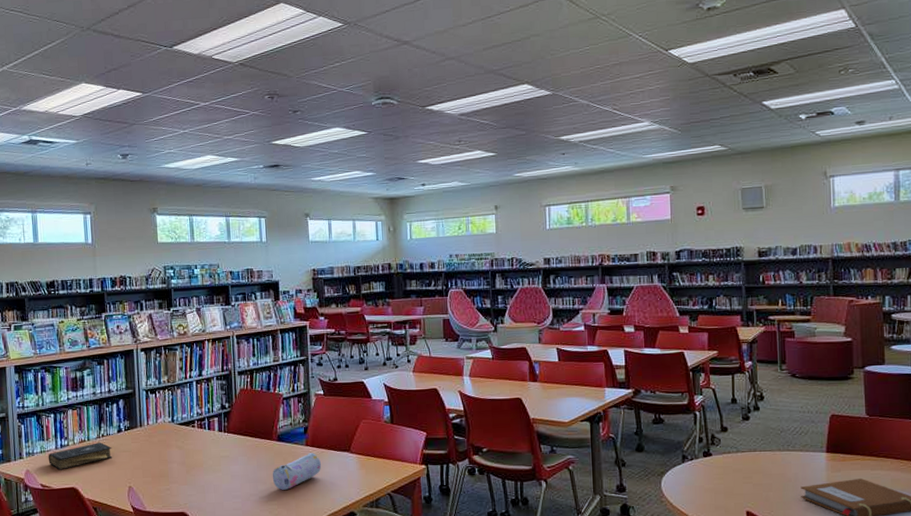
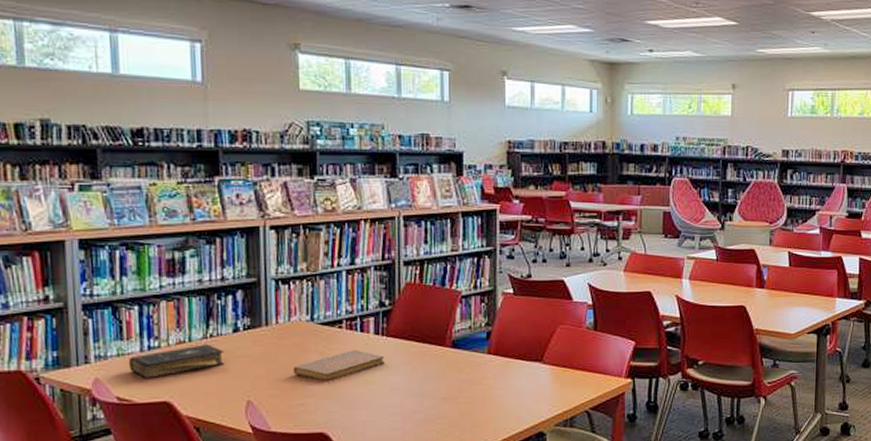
notebook: none [160,445,227,470] -> present [292,350,385,381]
pencil case: present [272,453,321,490] -> none [442,362,505,406]

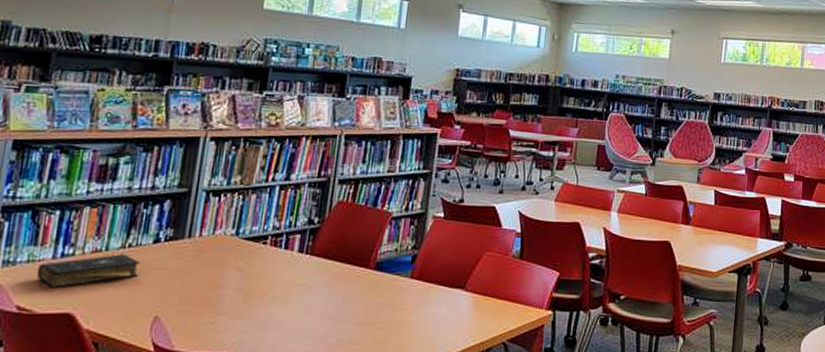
notebook: present [292,350,385,381] -> none [208,268,305,299]

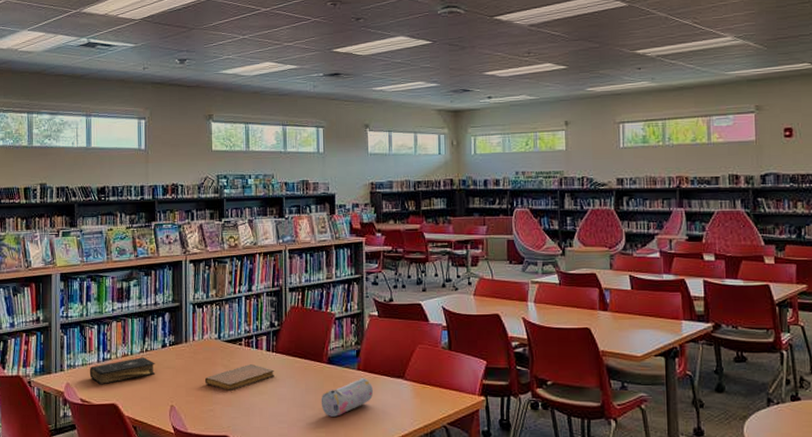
notebook: none [208,268,305,299] -> present [204,364,274,391]
pencil case: none [359,287,426,332] -> present [321,378,373,417]

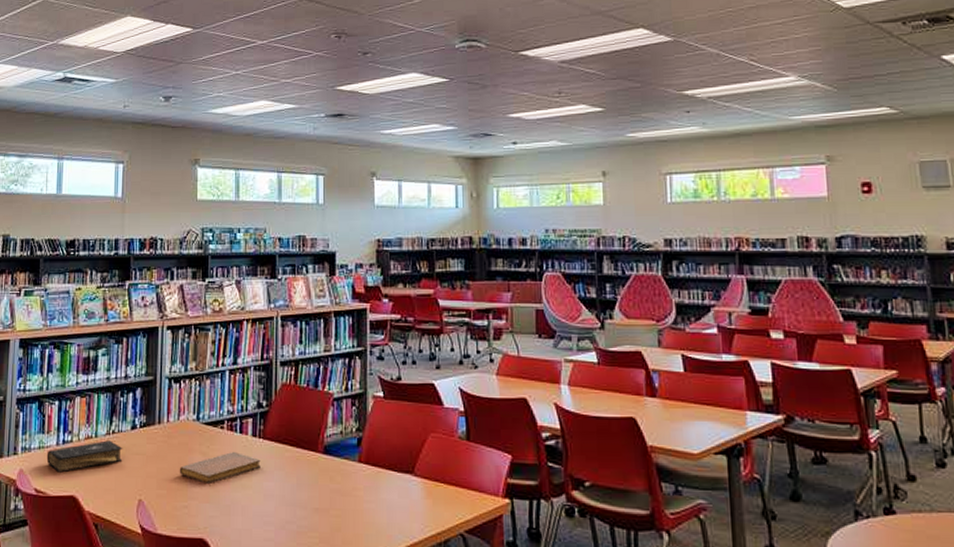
pencil case: present [321,378,373,417] -> none [314,472,376,519]

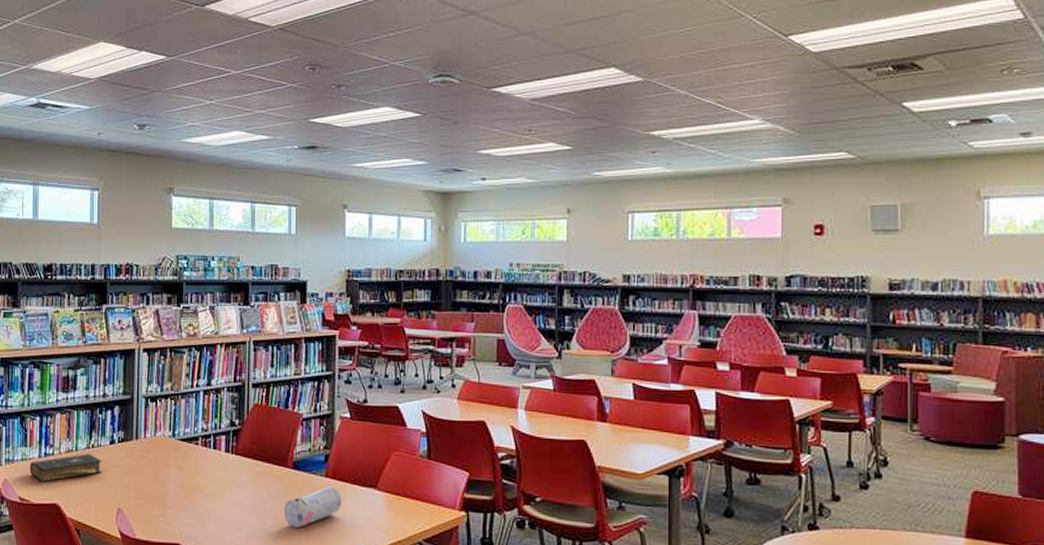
notebook: present [179,452,261,483] -> none [156,466,233,494]
pencil case: none [314,472,376,519] -> present [283,486,342,528]

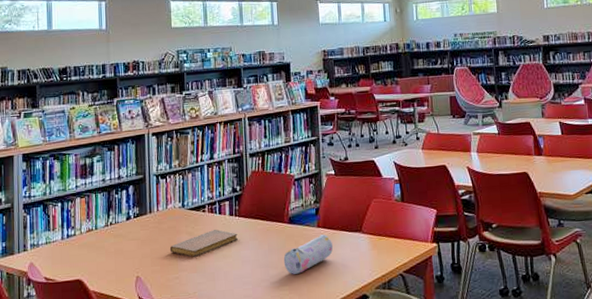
book: present [29,454,102,483] -> none [53,231,121,262]
notebook: none [156,466,233,494] -> present [169,229,238,257]

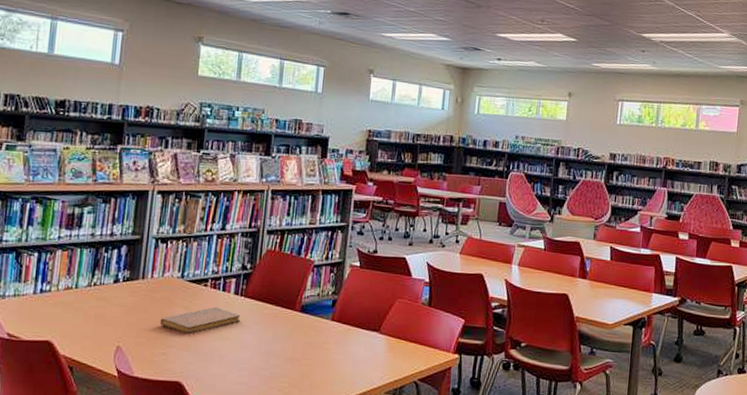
pencil case: present [283,234,333,274] -> none [288,329,346,367]

